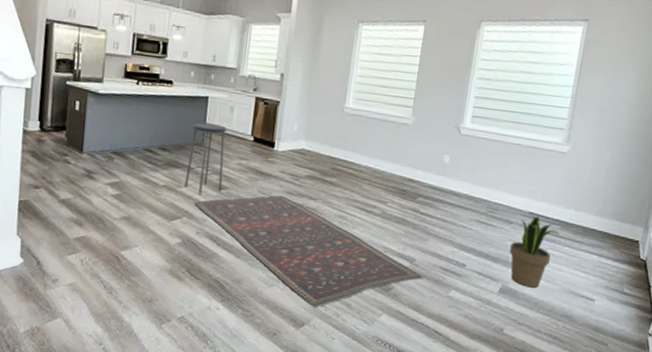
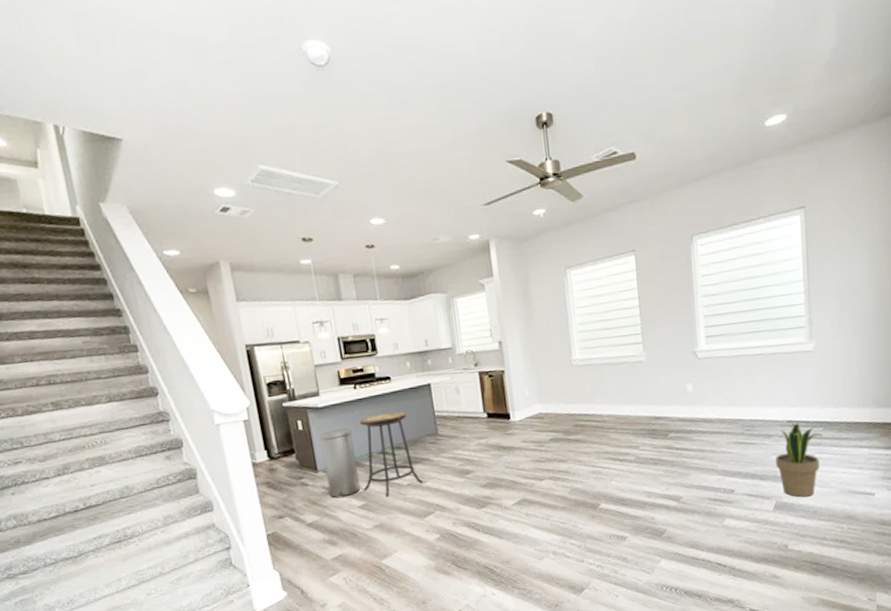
pedal bin: none [88,117,124,184] -> present [320,428,361,499]
bar stool: none [121,113,180,193] -> present [360,412,423,497]
bar stool: present [185,122,227,195] -> none [421,409,467,486]
area rug: present [195,195,424,308] -> none [444,466,695,570]

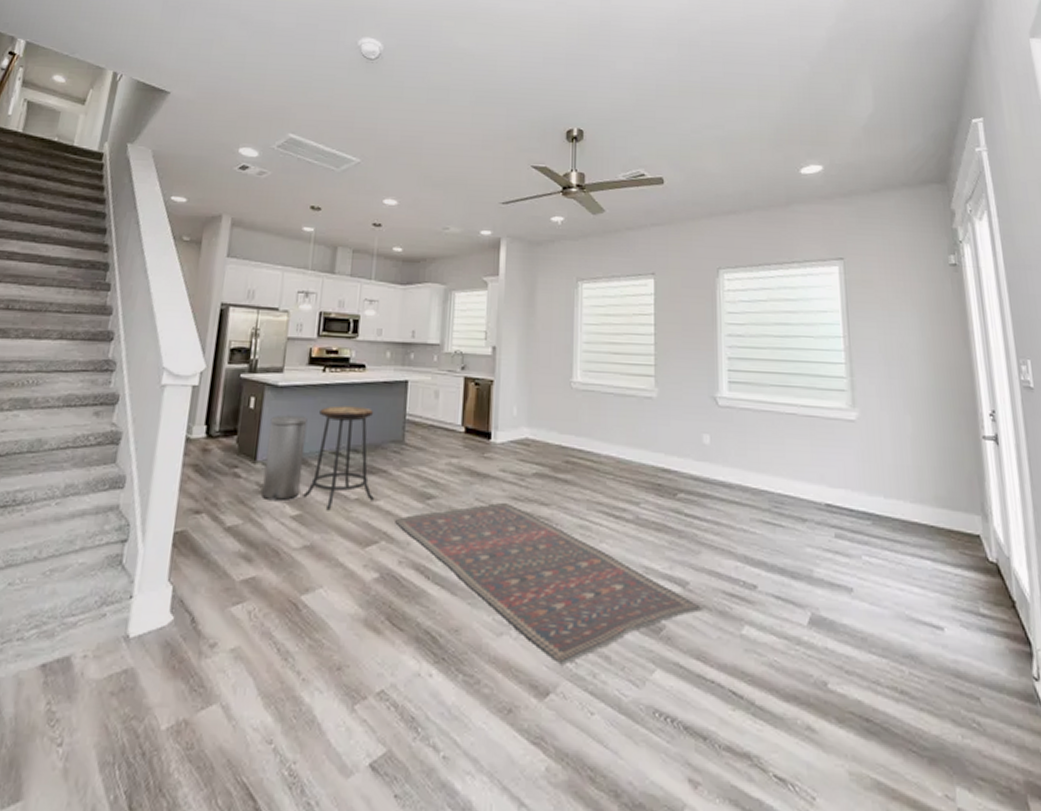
area rug: none [444,466,695,570] -> present [395,503,704,665]
potted plant: present [776,423,823,498] -> none [811,509,872,615]

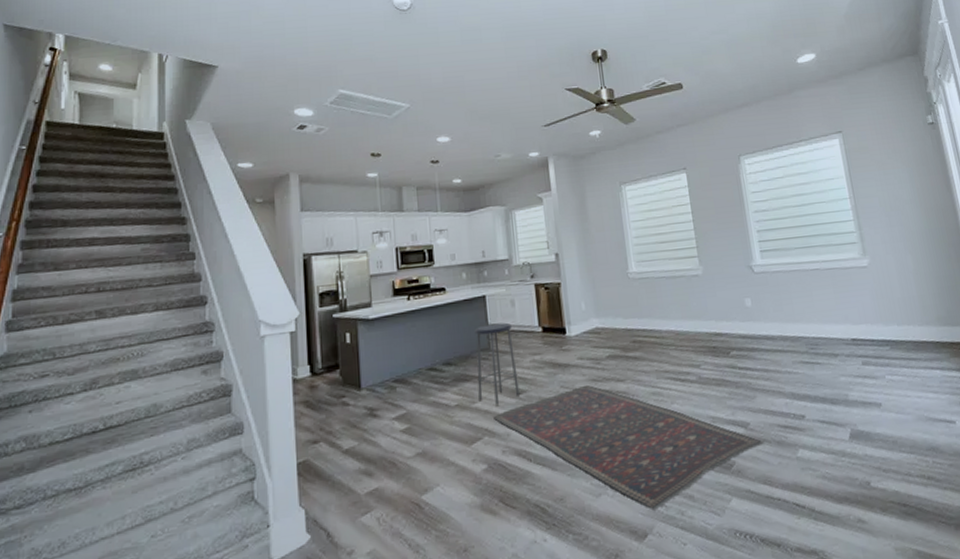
pedal bin: present [261,415,308,502] -> none [367,341,405,421]
bar stool: present [303,405,374,511] -> none [408,324,472,420]
bar stool: none [382,413,432,509] -> present [474,322,520,407]

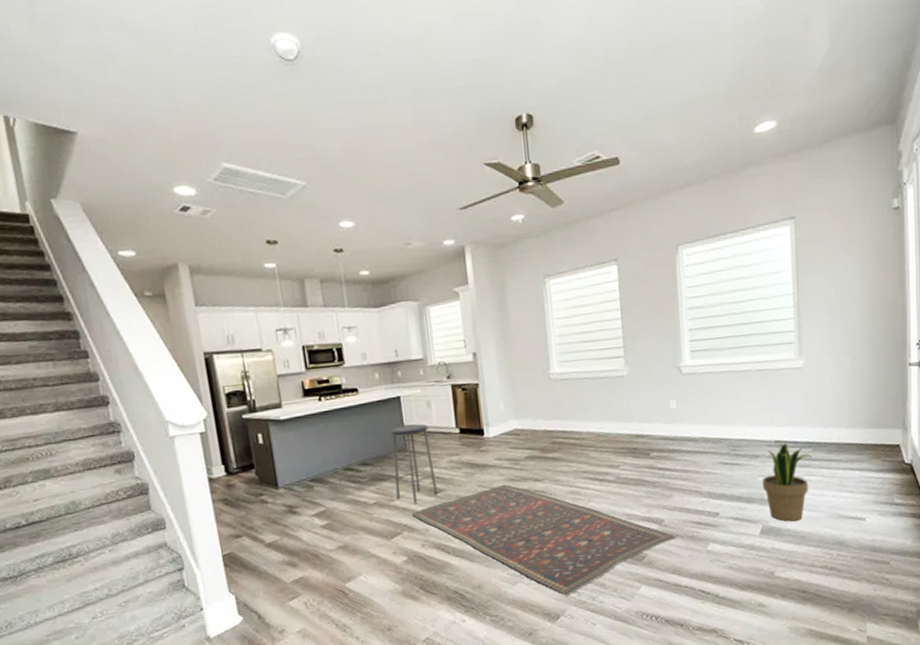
potted plant: none [844,341,893,425] -> present [762,443,812,522]

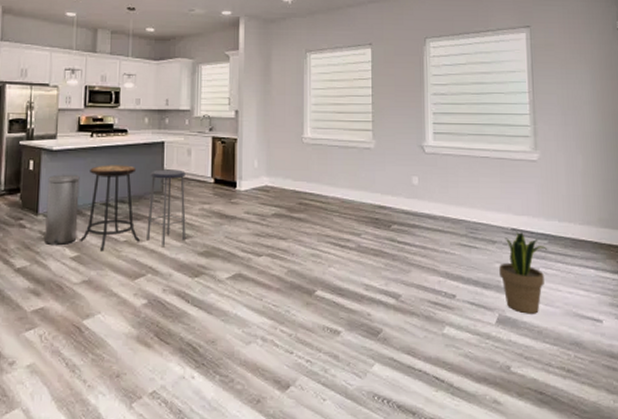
pedal bin: none [281,442,324,518] -> present [44,174,80,246]
bar stool: none [324,426,390,517] -> present [80,165,140,252]
area rug: present [412,485,677,596] -> none [159,239,413,364]

